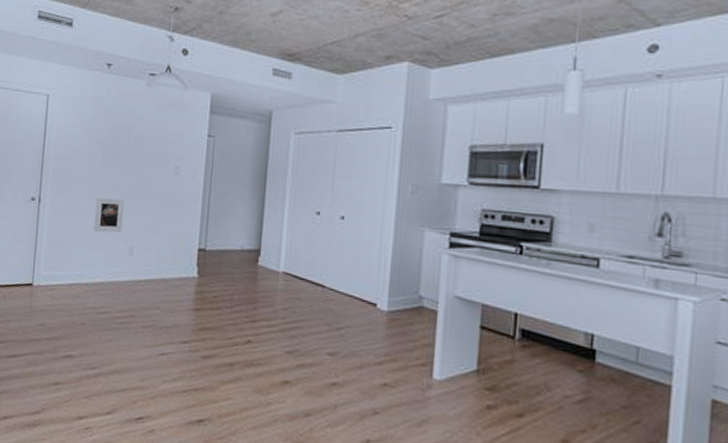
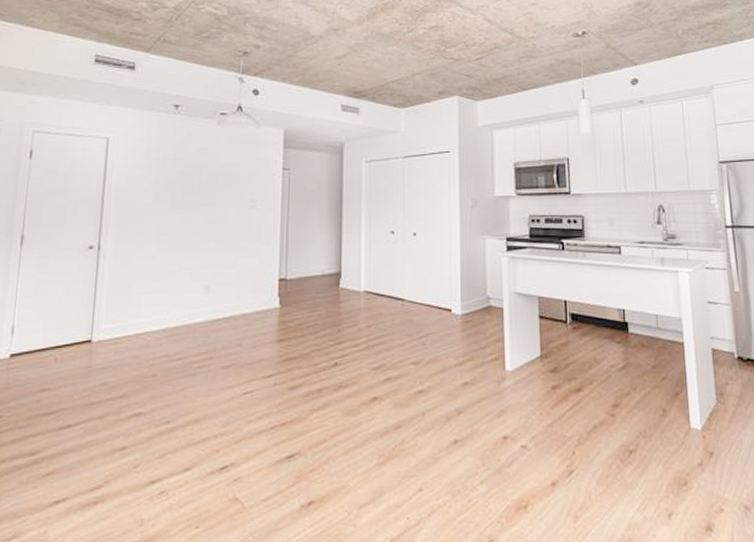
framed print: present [93,197,124,233] -> none [164,237,198,274]

